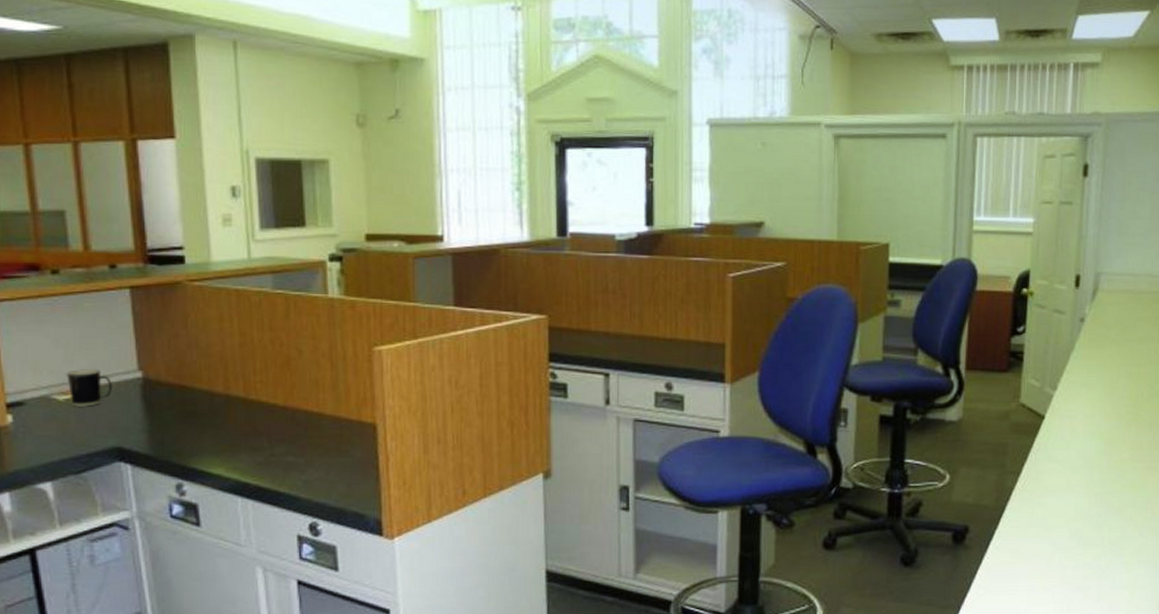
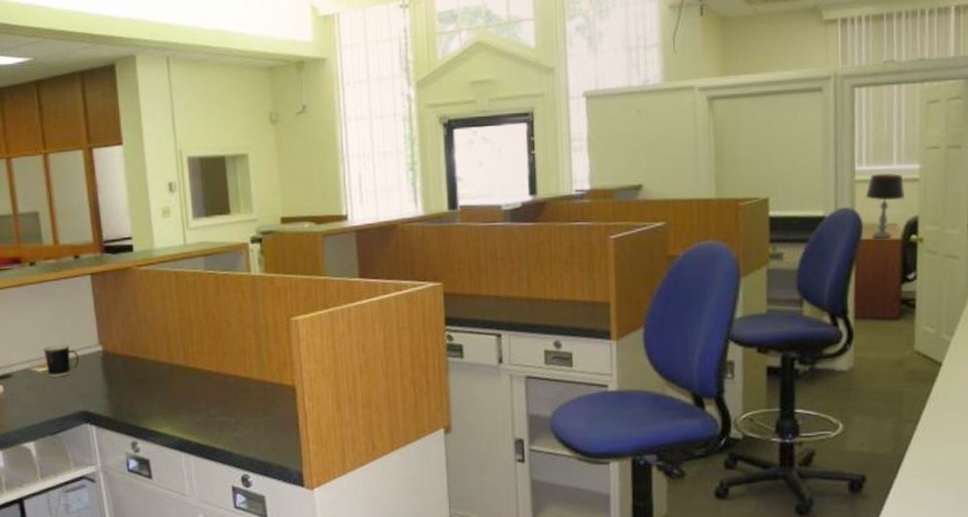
table lamp: none [982,226,1018,292] -> present [865,174,904,240]

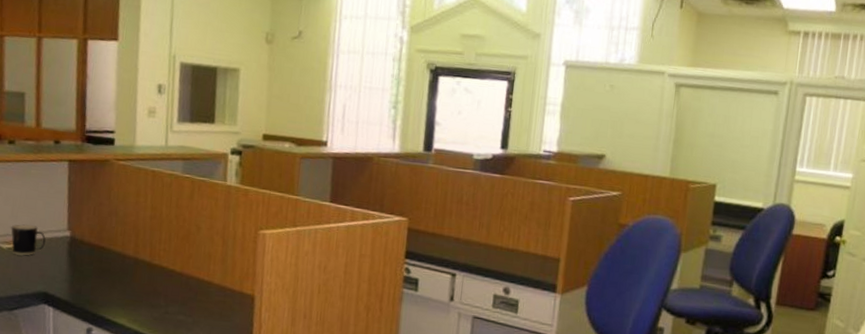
table lamp: present [865,174,904,240] -> none [801,177,837,237]

